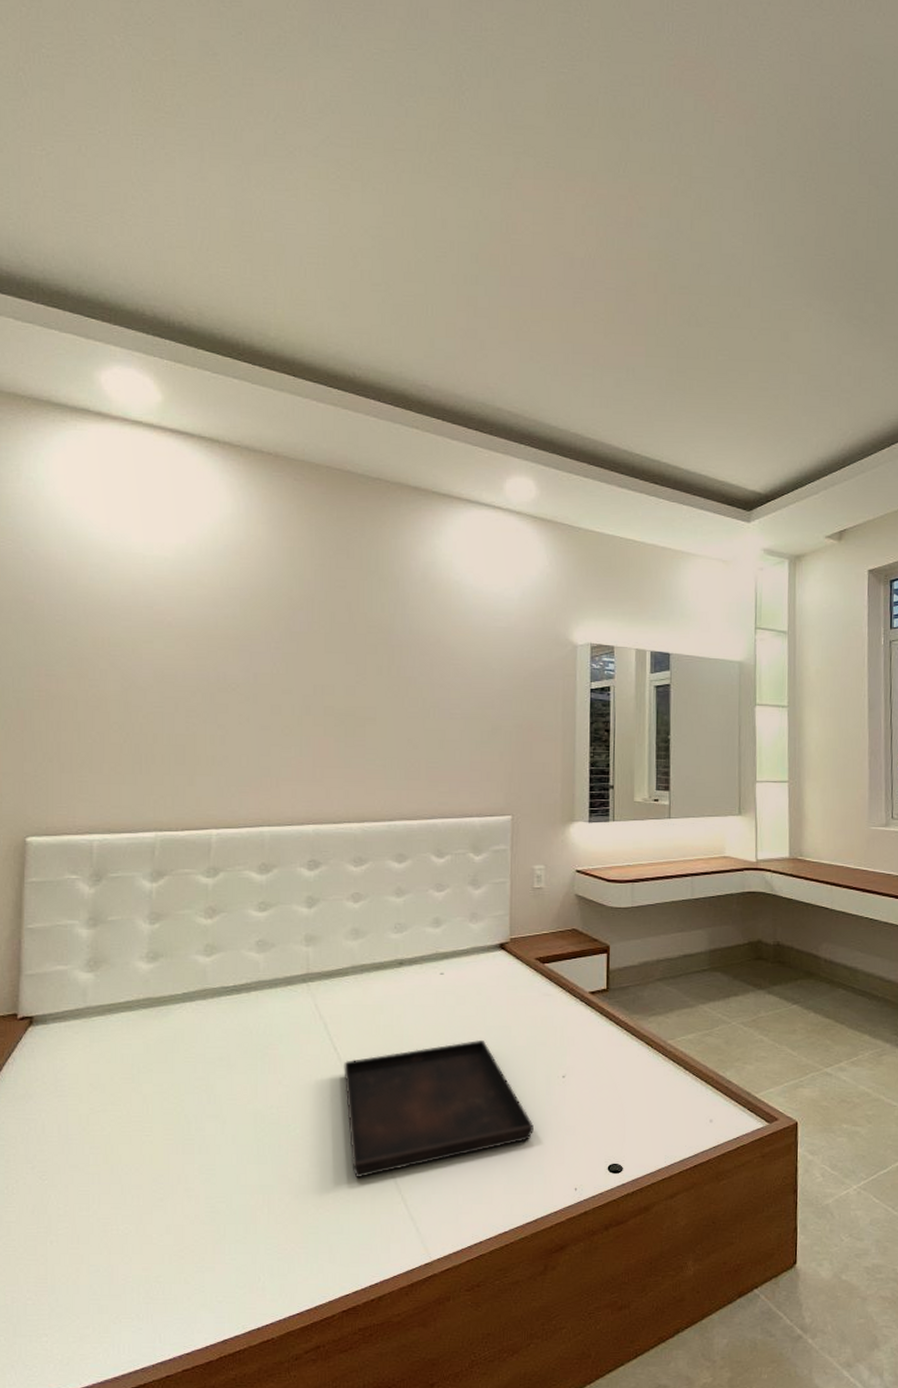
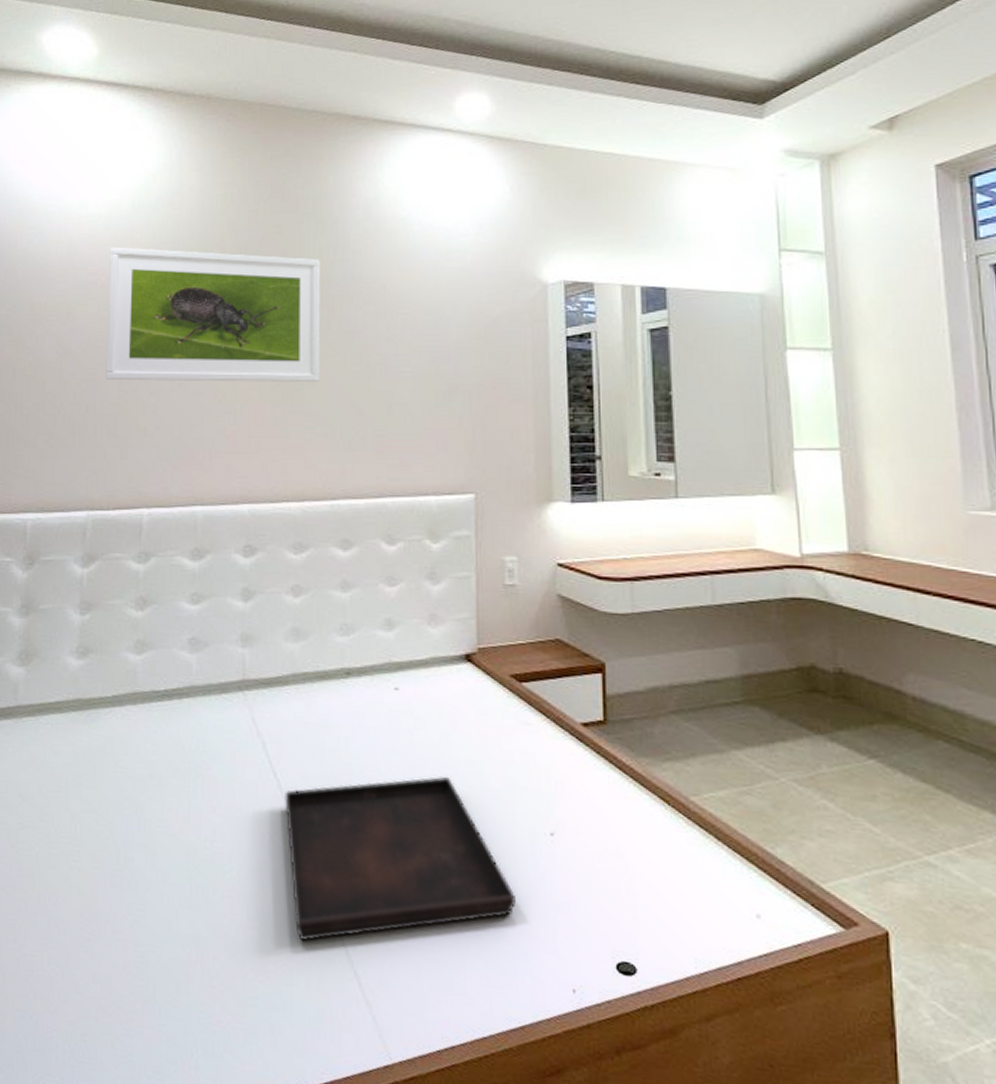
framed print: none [173,588,382,720] -> present [106,246,320,382]

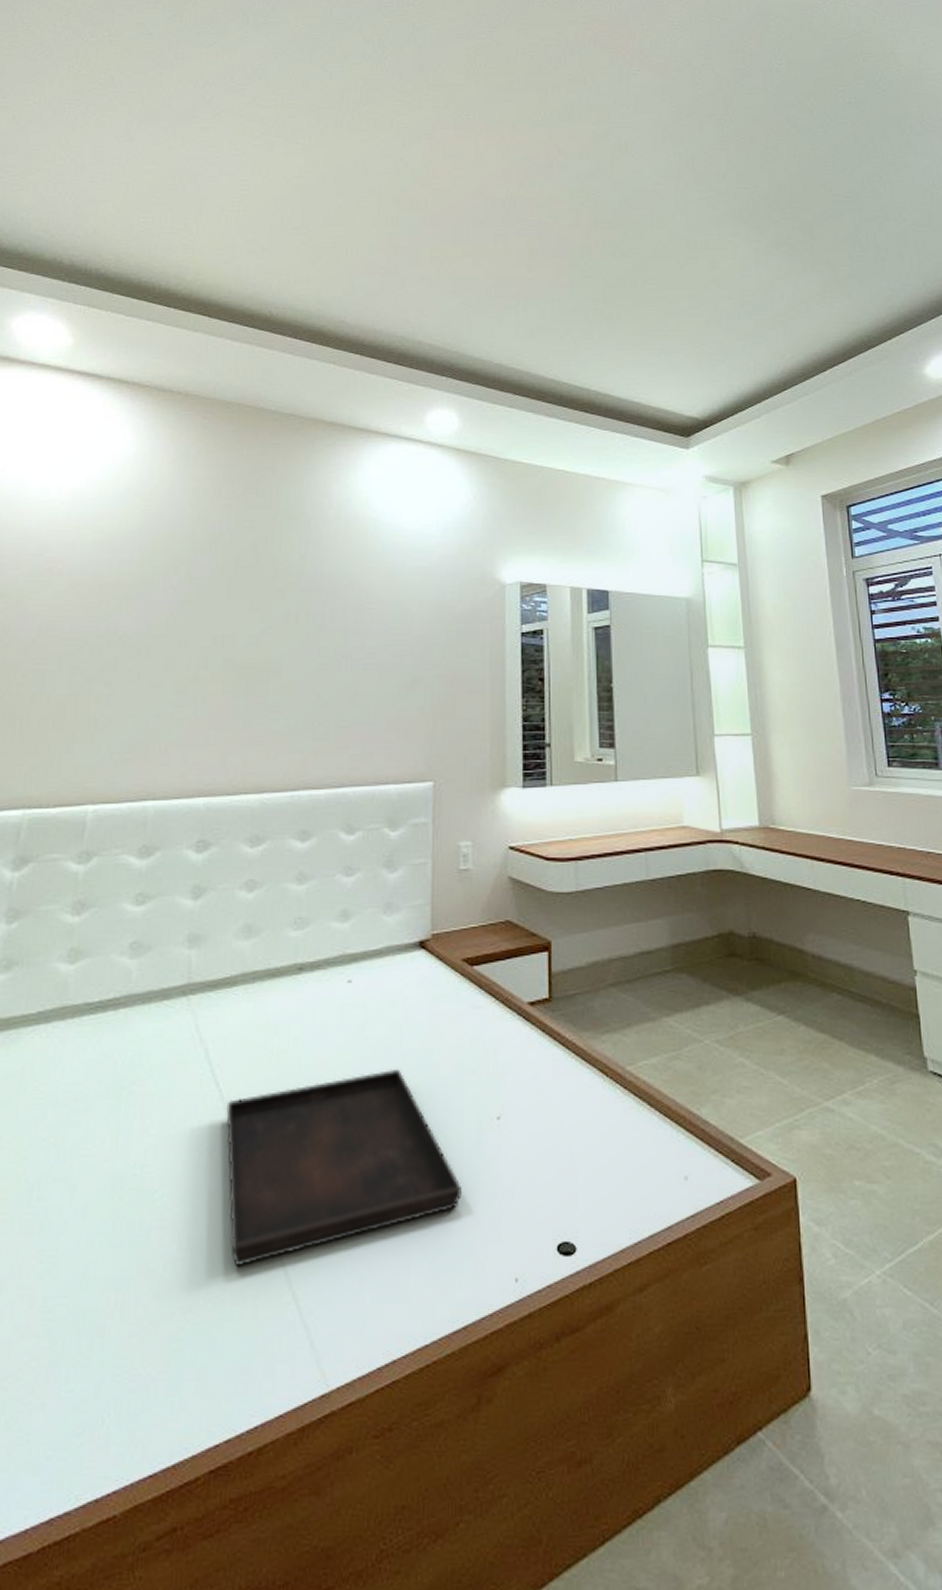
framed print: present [106,246,320,382] -> none [56,534,291,673]

